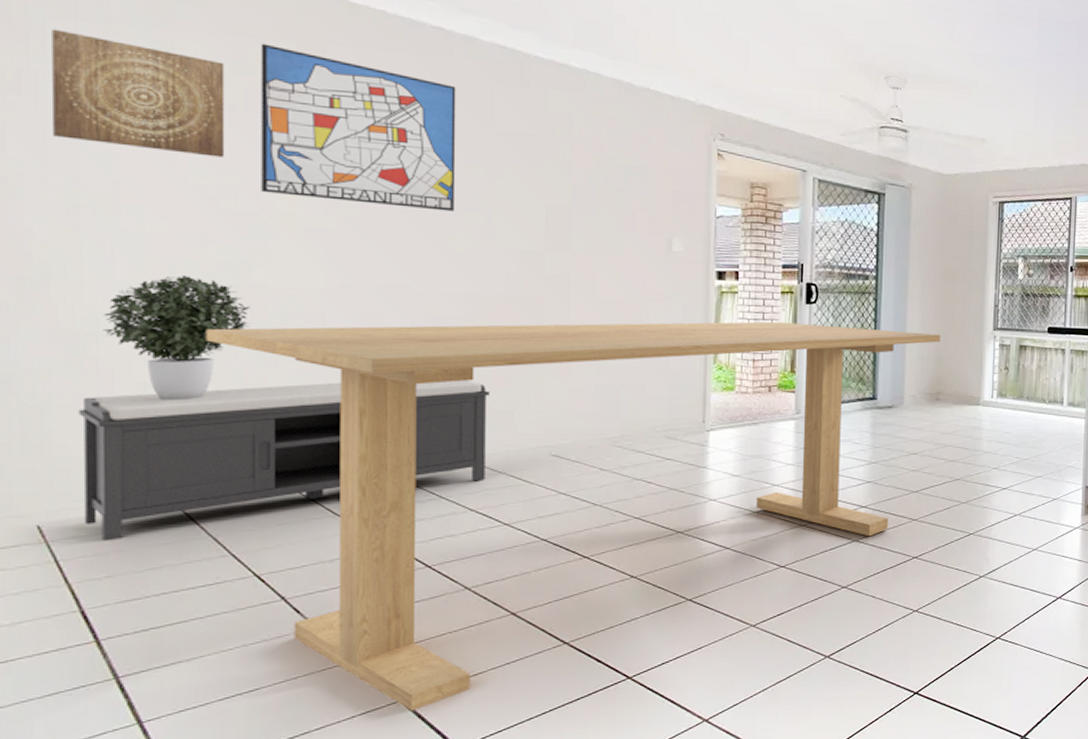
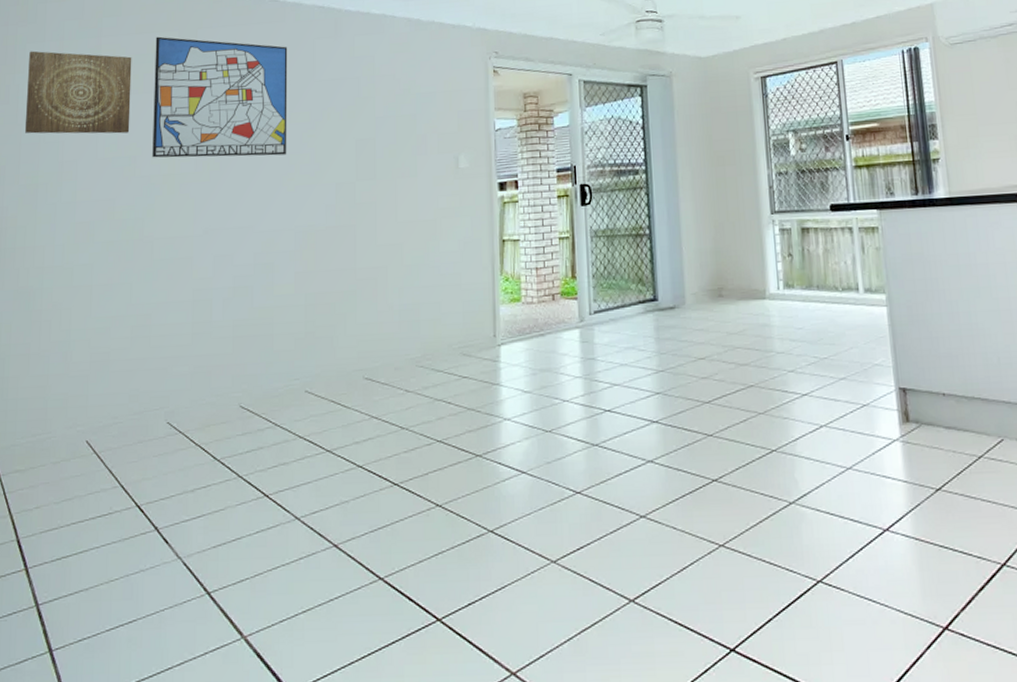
bench: present [78,380,489,541] -> none [24,309,314,474]
potted plant: present [103,276,250,401] -> none [46,235,142,345]
dining table: present [206,321,940,711] -> none [111,224,716,650]

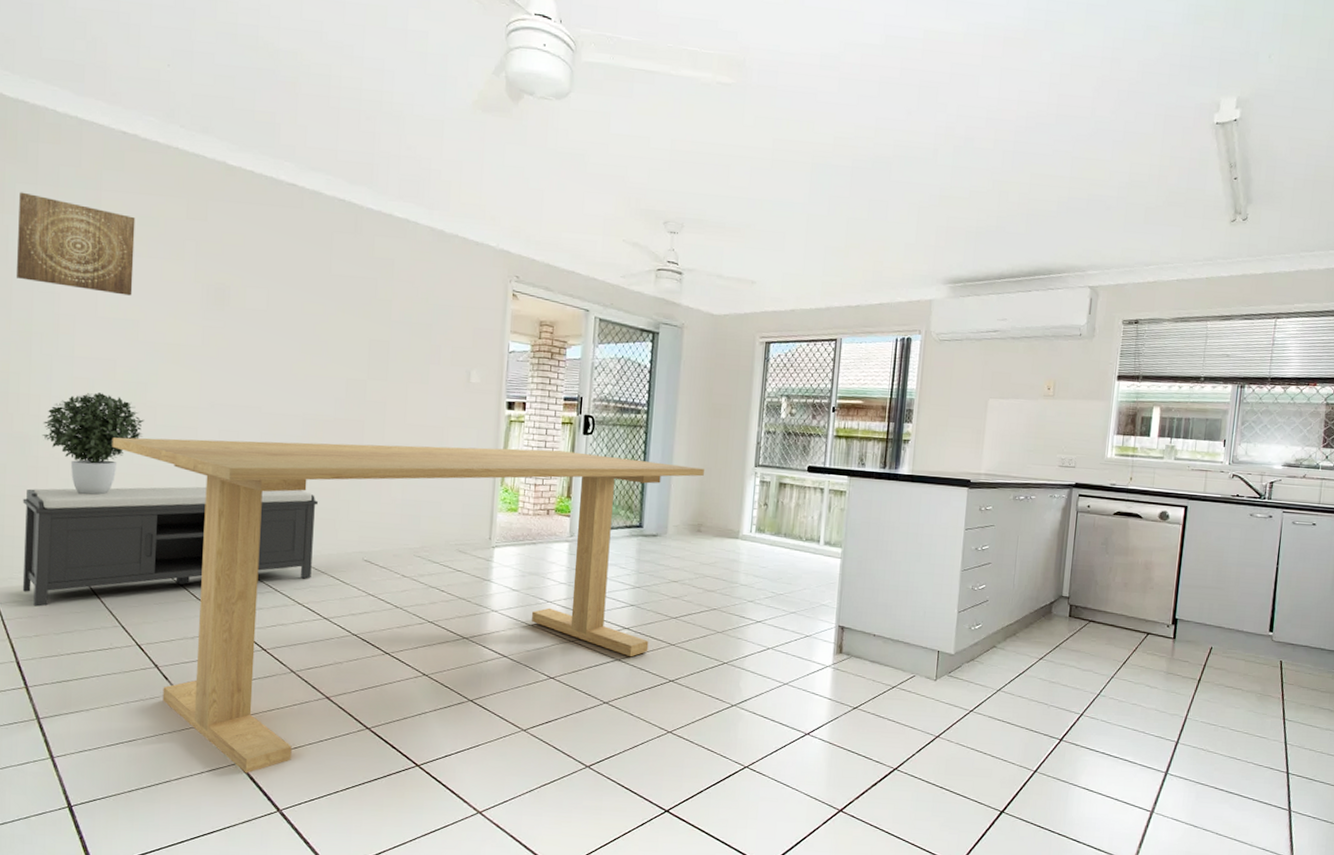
bench: none [24,309,314,474] -> present [22,486,318,607]
potted plant: none [46,235,142,345] -> present [42,393,144,496]
dining table: none [111,224,716,650] -> present [112,437,704,774]
wall art: present [152,36,288,158] -> none [156,200,304,343]

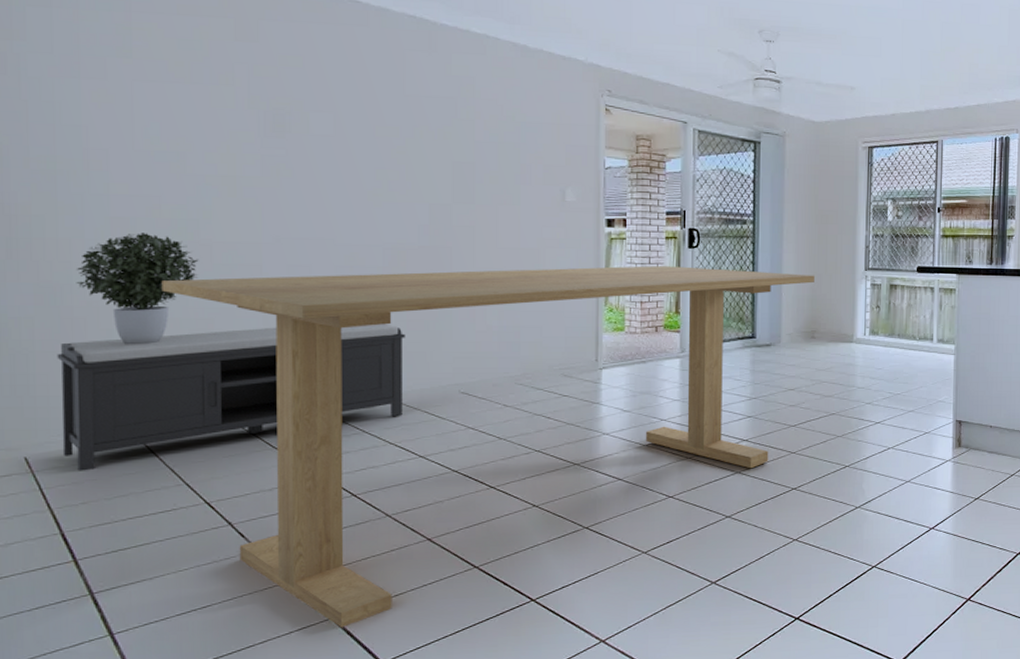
wall art: present [15,192,136,296] -> none [31,15,176,126]

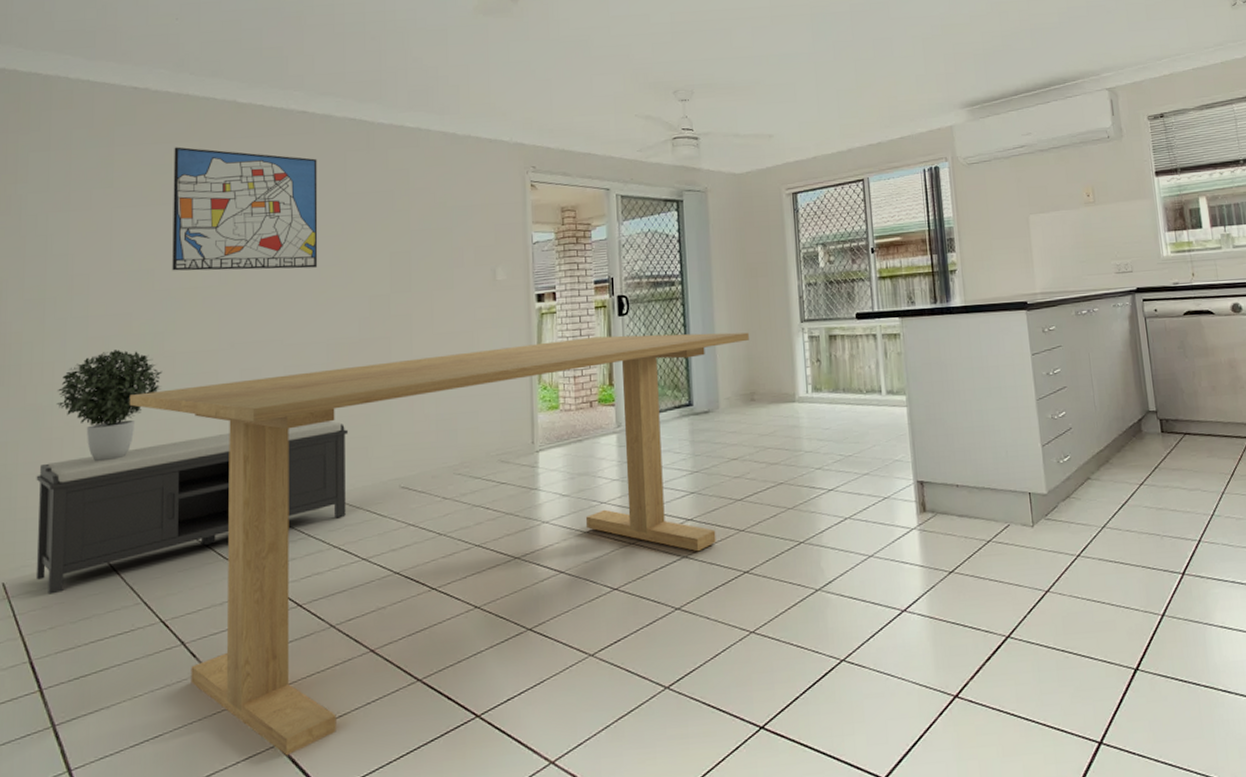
wall art: none [204,21,373,169] -> present [172,147,318,271]

